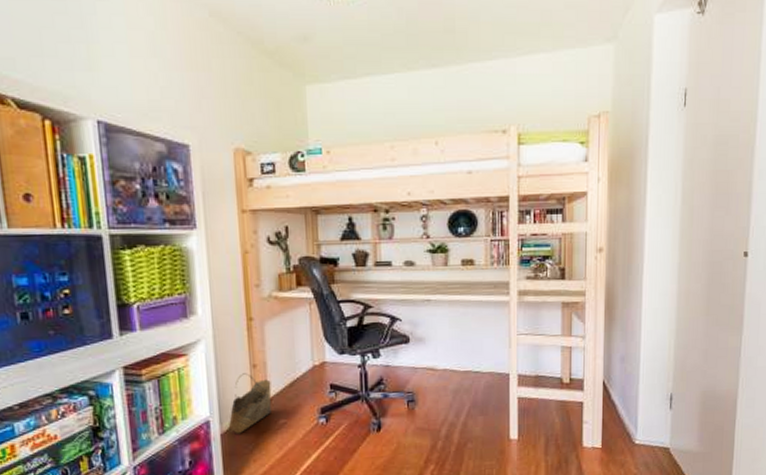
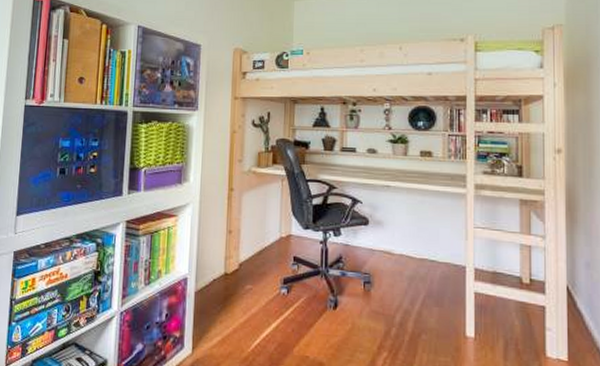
basket: present [228,373,272,434] -> none [202,237,243,294]

